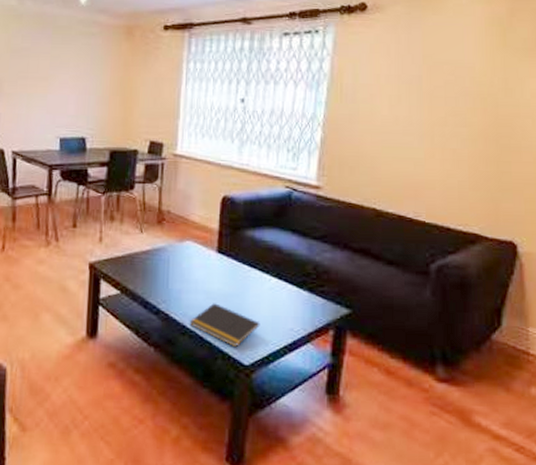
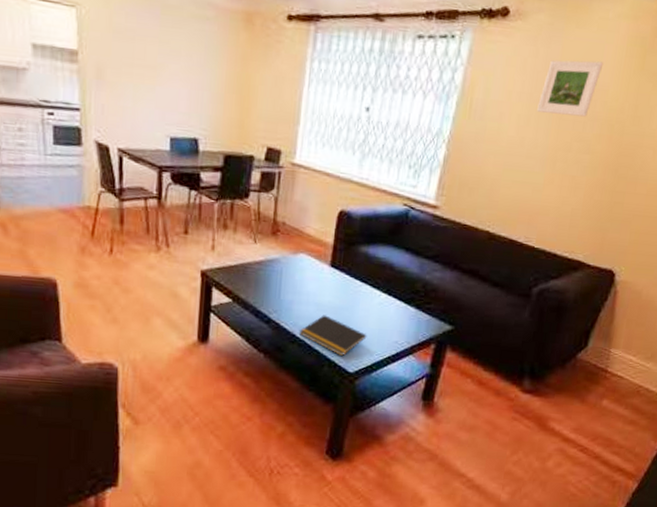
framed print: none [407,42,466,93] -> present [537,60,604,117]

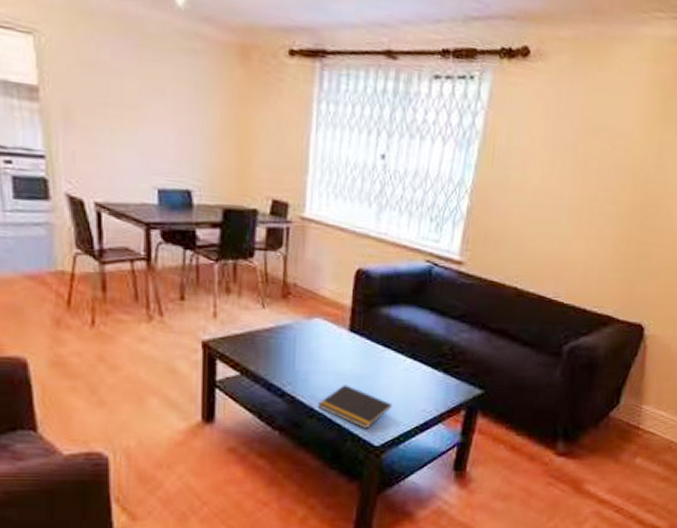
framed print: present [537,60,604,117] -> none [561,104,627,165]

